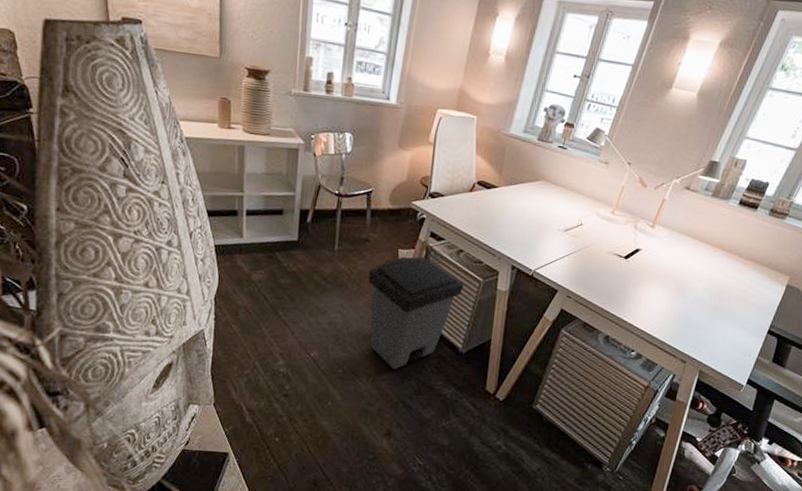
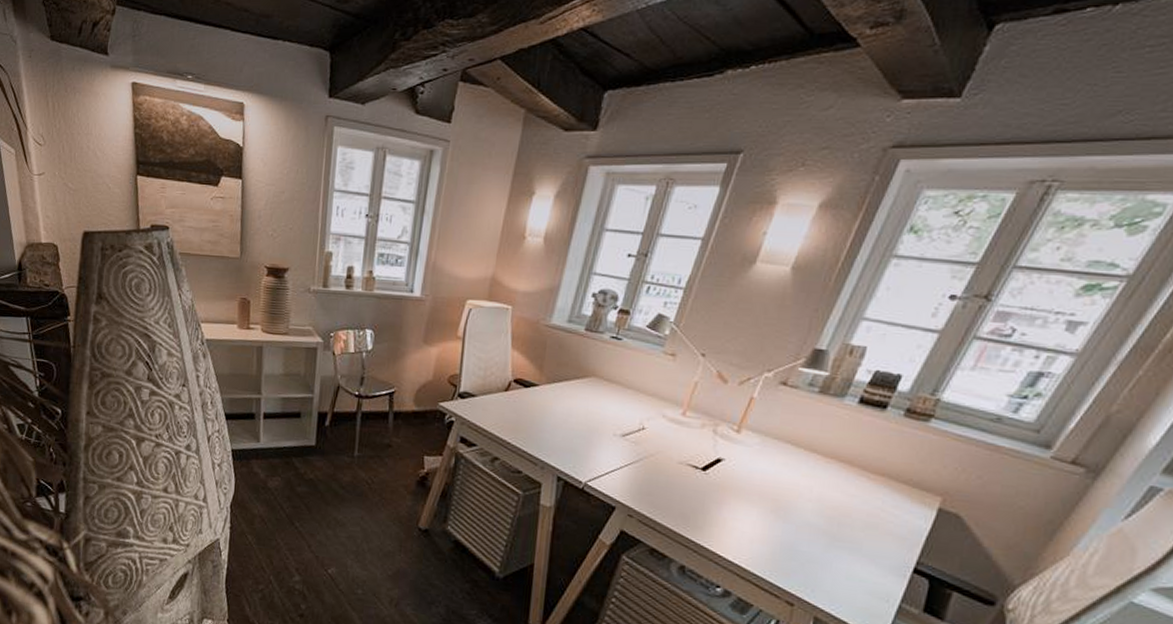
trash can: present [368,256,464,370] -> none [390,464,500,594]

